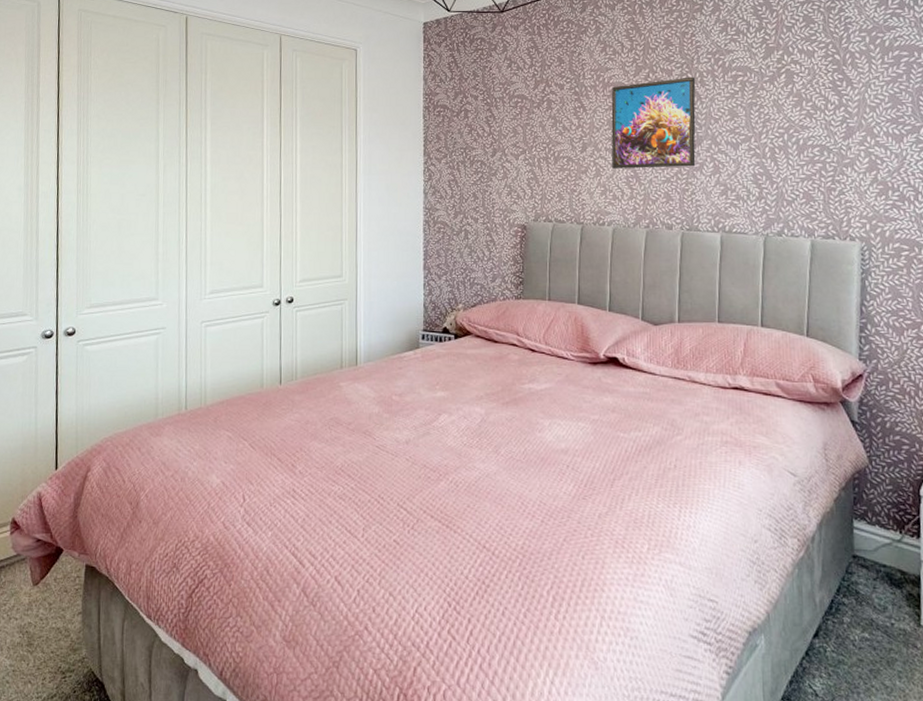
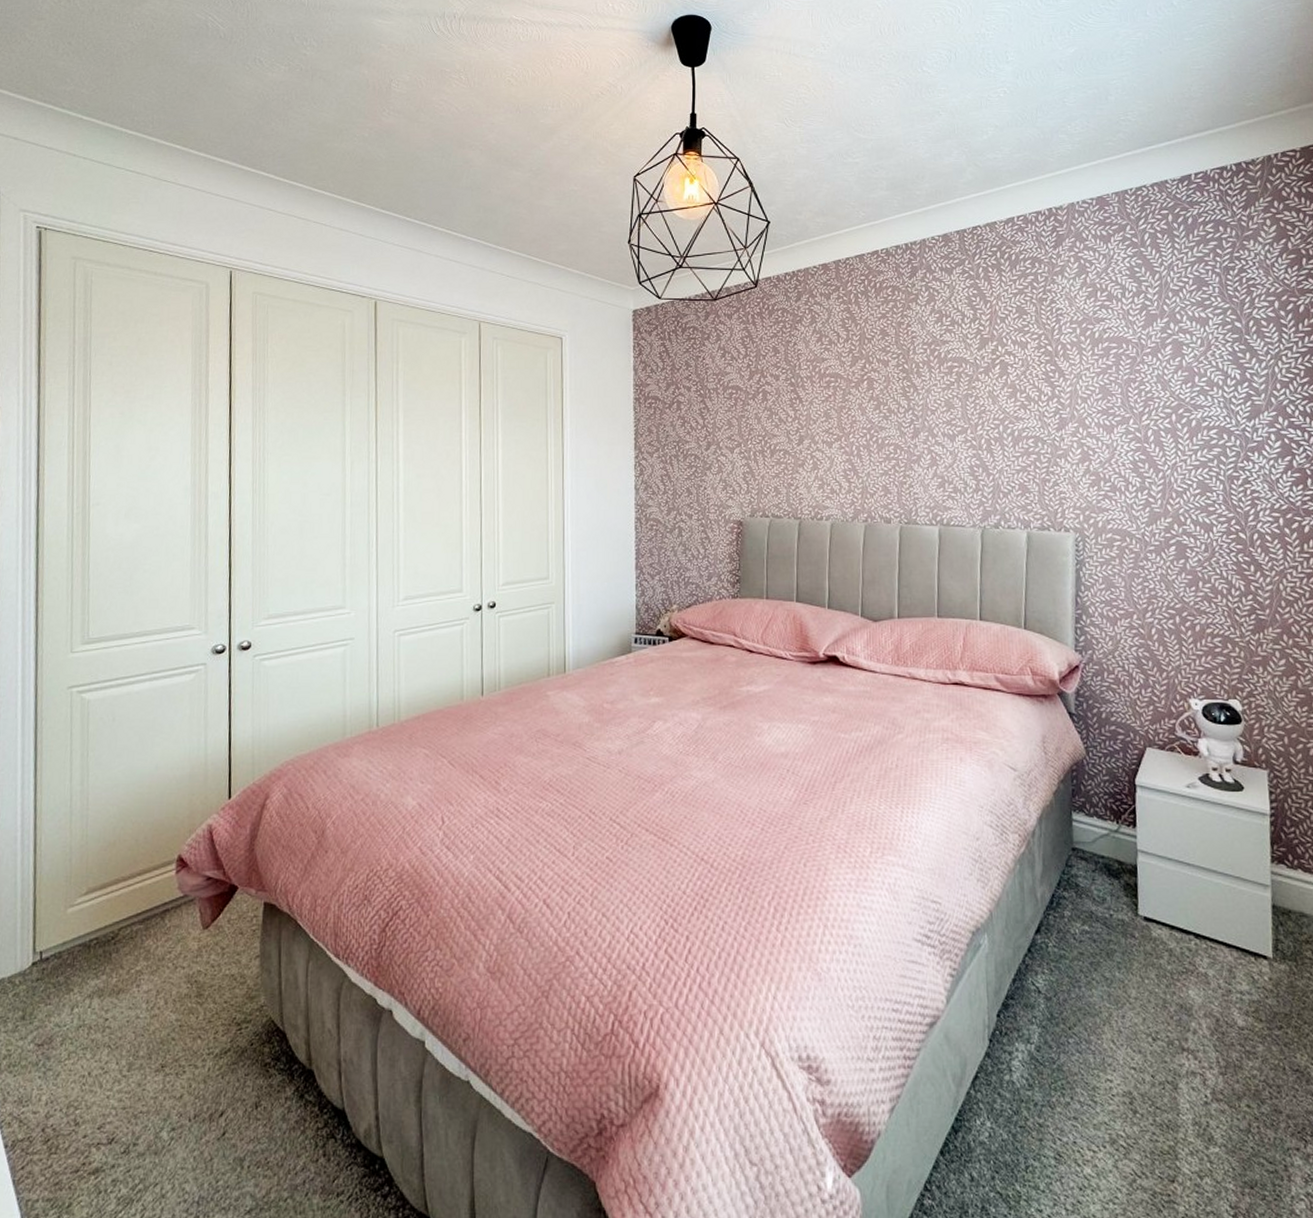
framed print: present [611,76,696,169] -> none [828,367,913,462]

